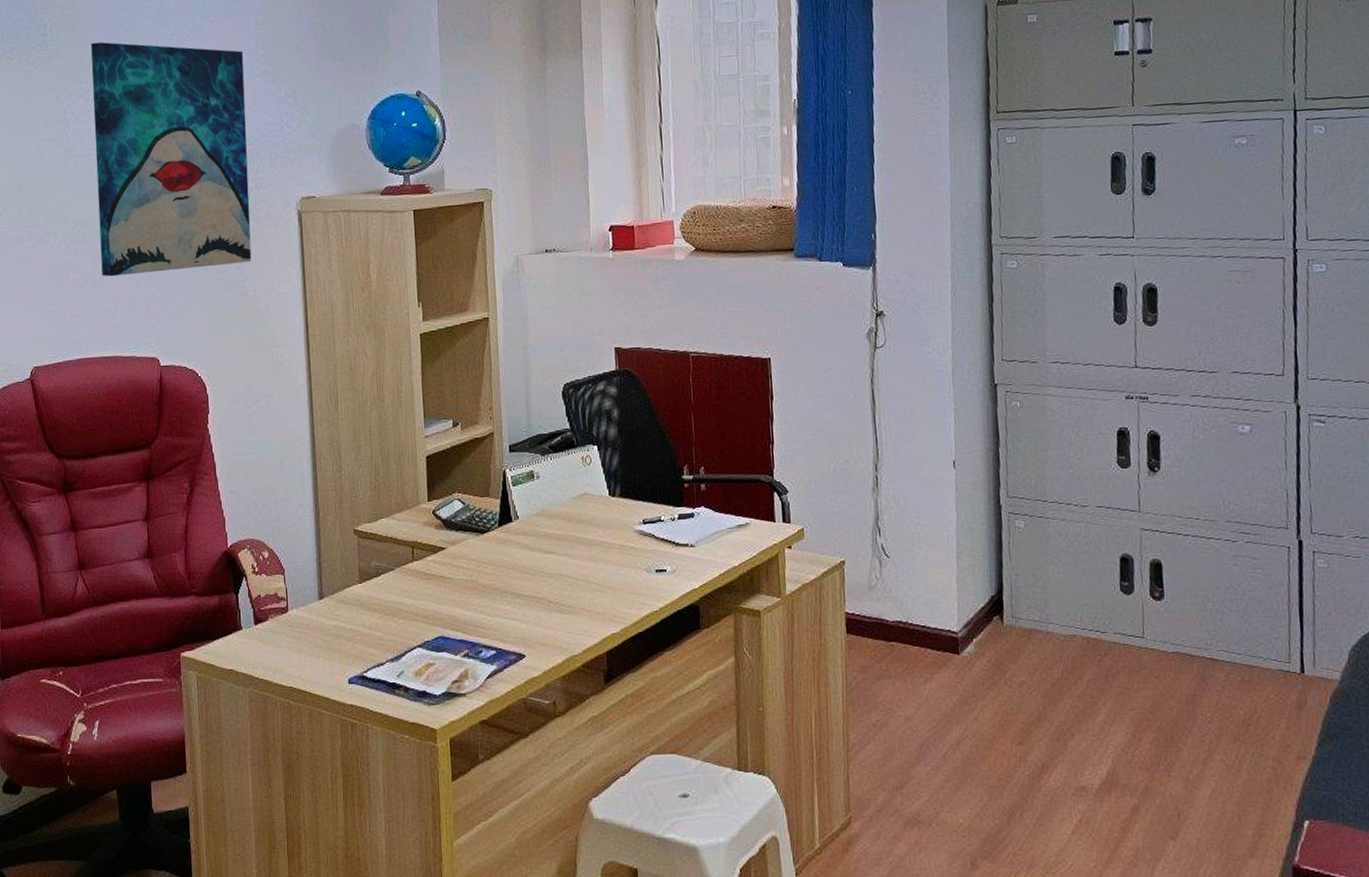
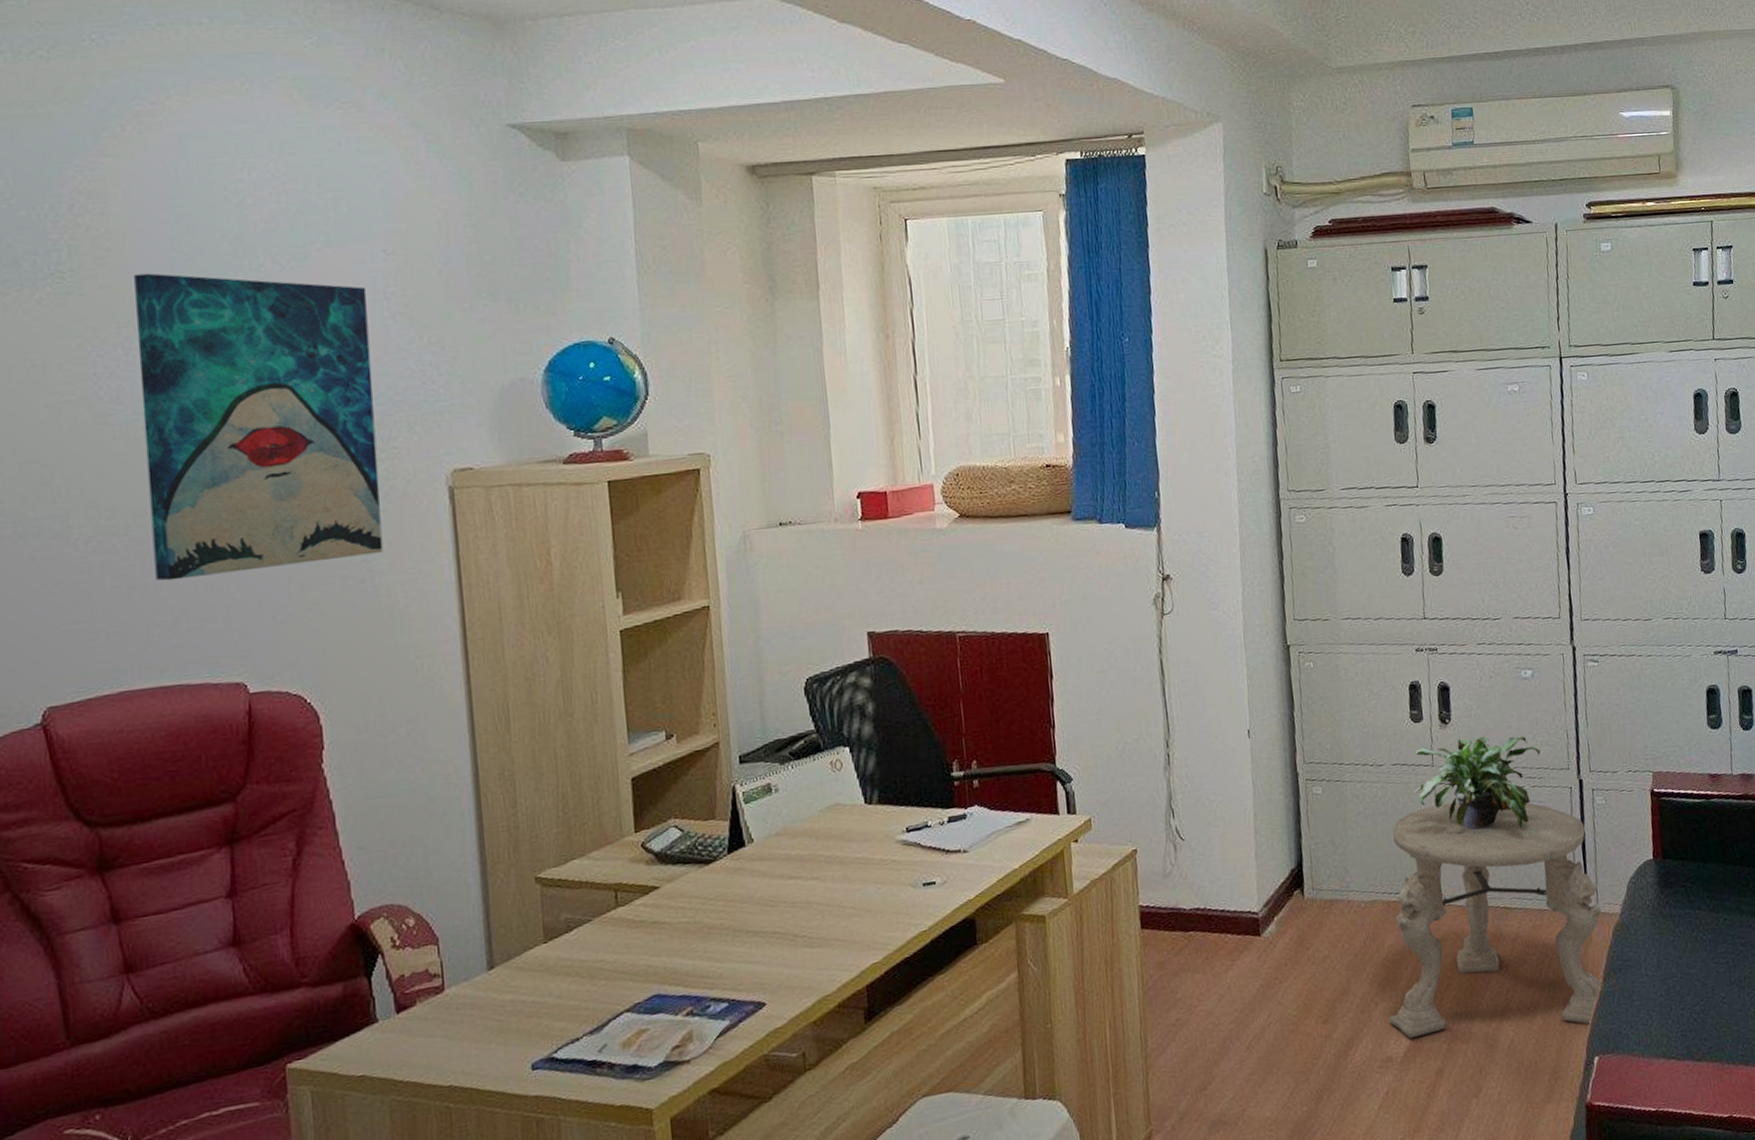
side table: none [1084,550,1319,787] -> present [1389,802,1604,1039]
potted plant: none [1118,487,1257,584] -> present [1414,736,1541,830]

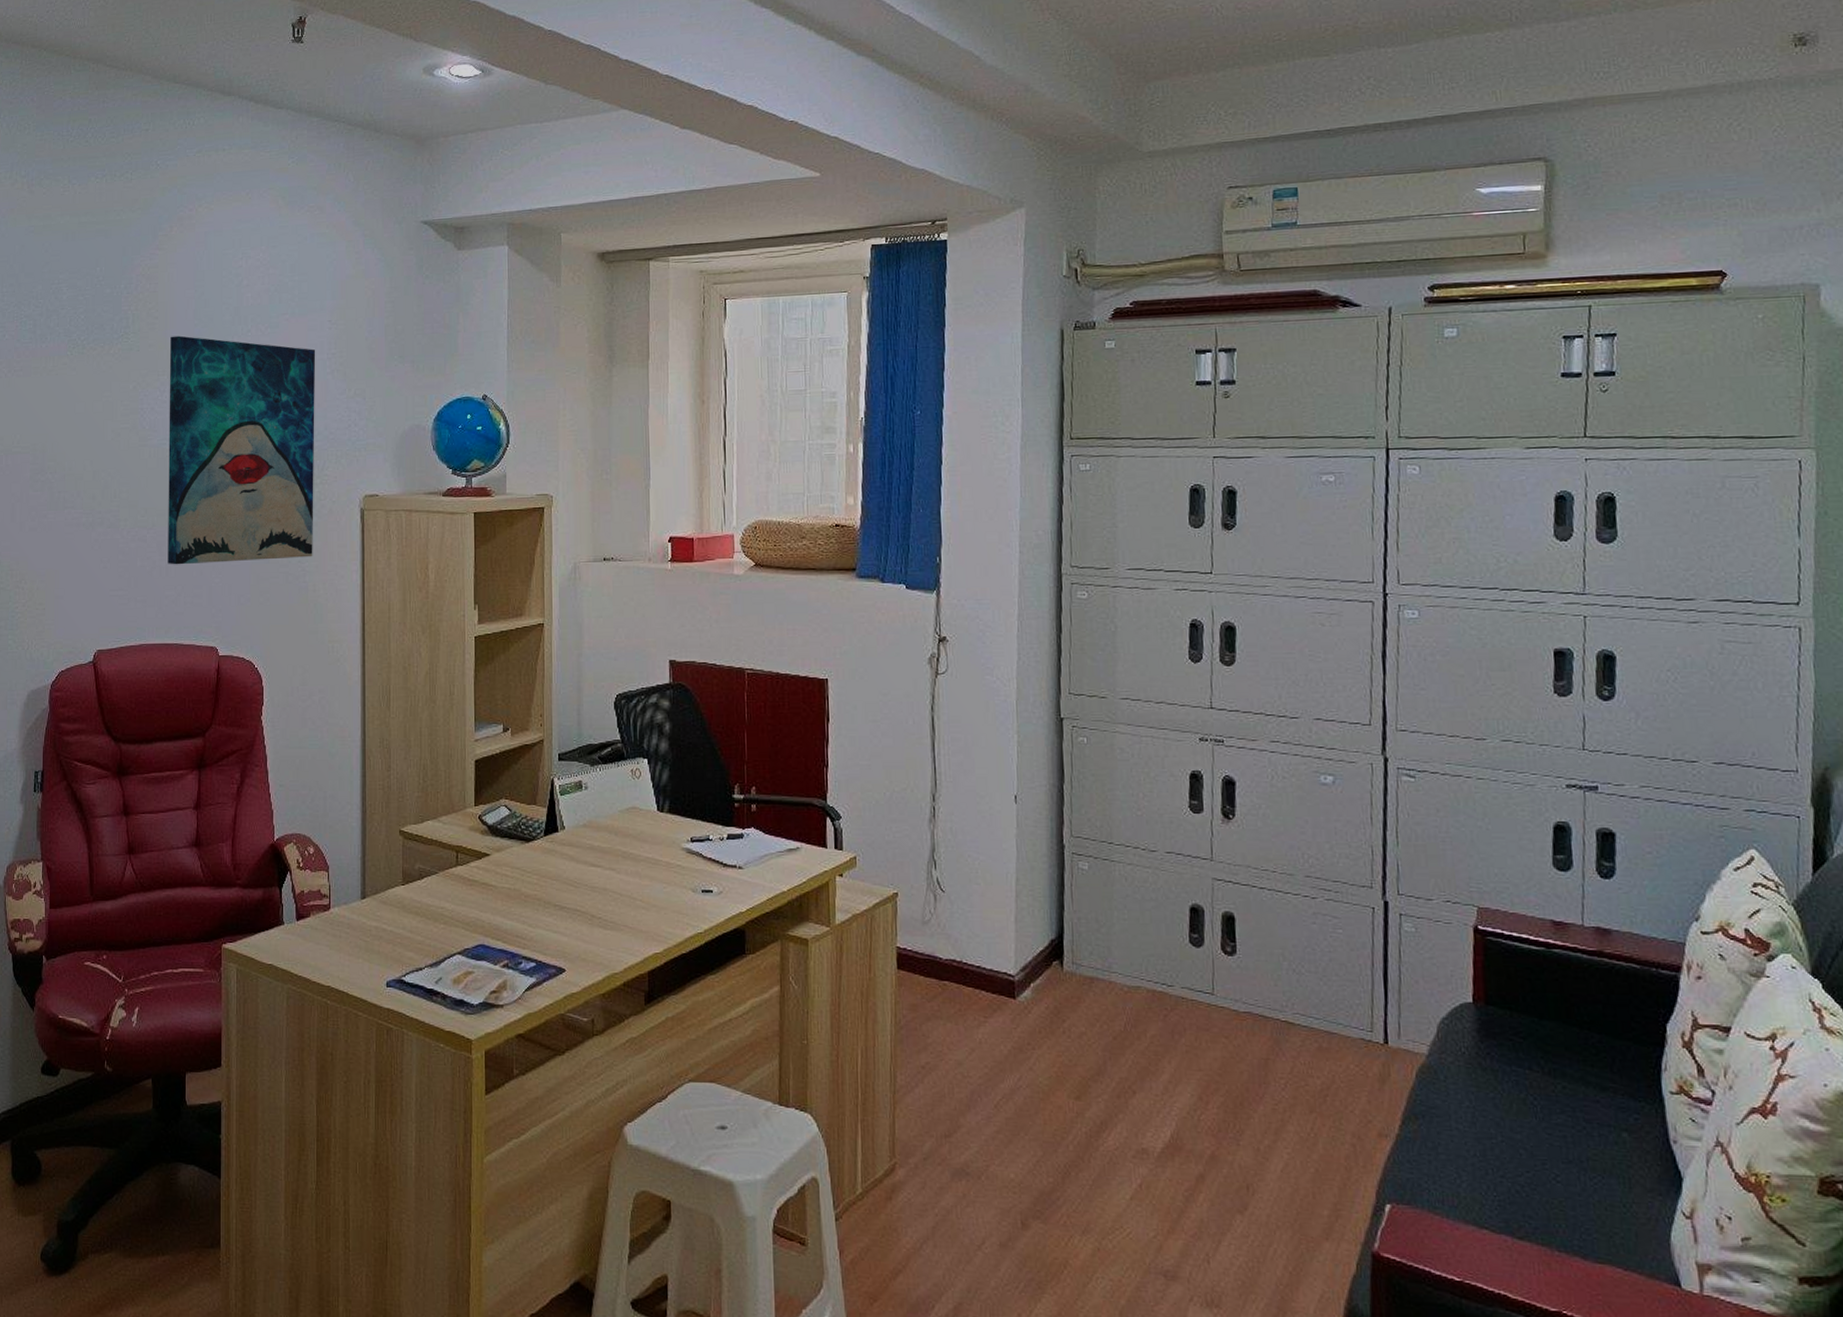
side table: present [1389,802,1604,1039] -> none [1147,901,1404,1168]
potted plant: present [1414,736,1541,830] -> none [1188,836,1339,943]

